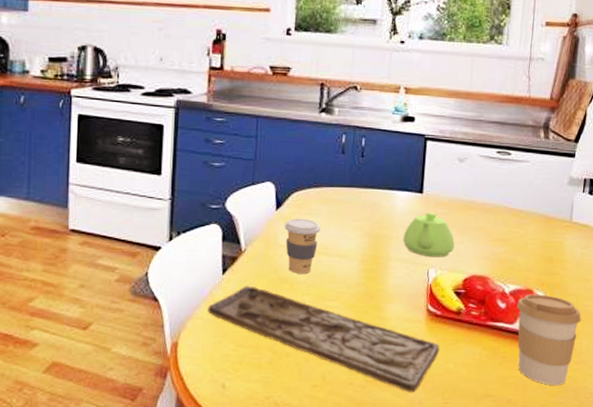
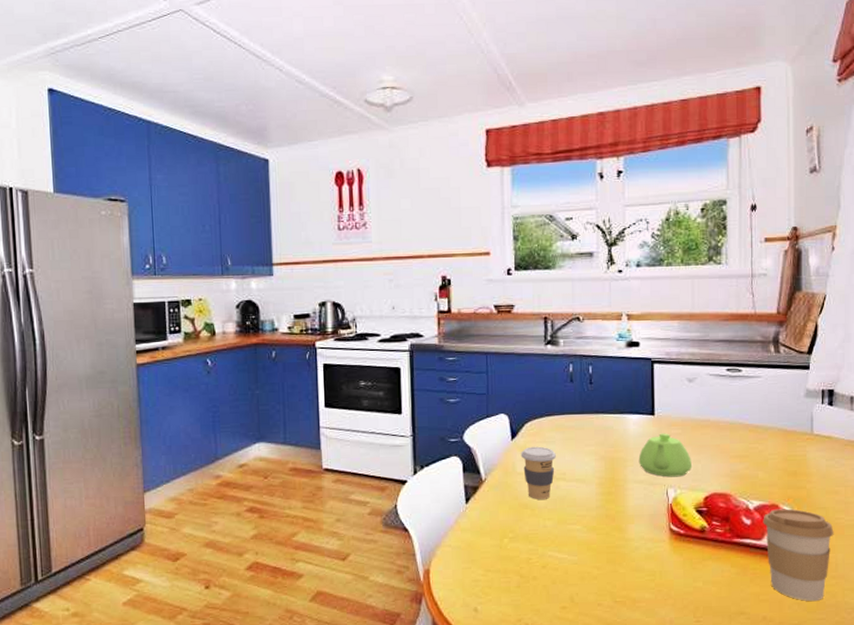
cutting board: present [207,286,440,393] -> none [455,513,687,612]

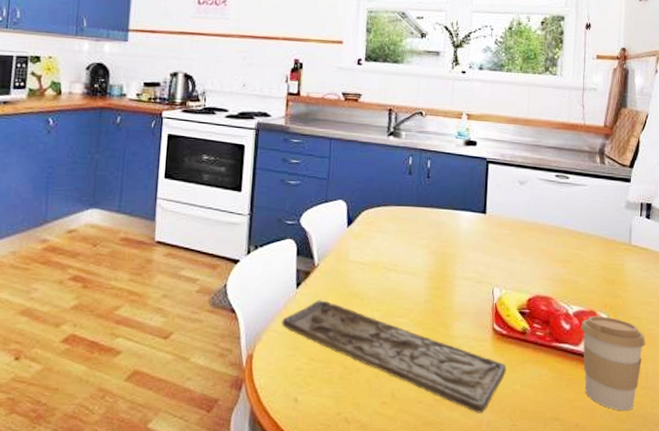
cutting board: none [455,513,687,612] -> present [282,300,507,413]
coffee cup: present [520,446,556,499] -> none [355,235,389,289]
teapot: present [638,433,691,477] -> none [468,232,518,277]

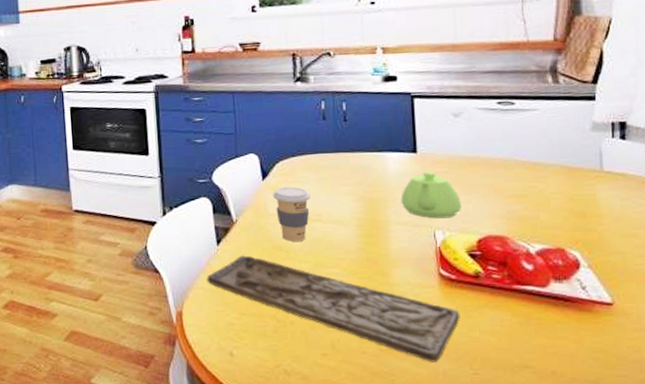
coffee cup: none [355,235,389,289] -> present [272,186,310,241]
teapot: none [468,232,518,277] -> present [400,171,461,219]
coffee cup: present [580,316,646,411] -> none [547,253,634,357]

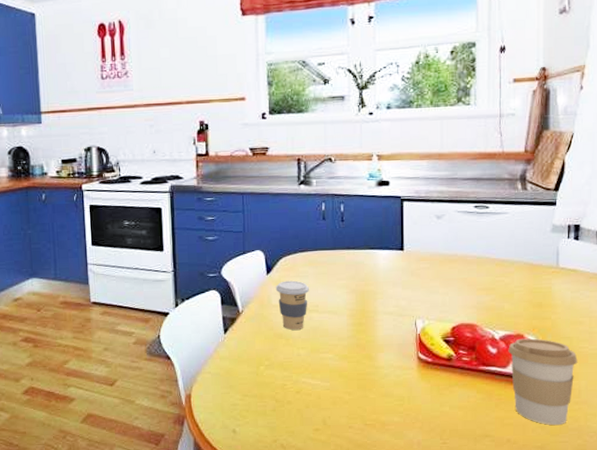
cutting board: present [207,255,460,362] -> none [214,343,434,434]
teapot: present [400,171,461,219] -> none [388,267,439,309]
coffee cup: none [547,253,634,357] -> present [508,338,578,426]

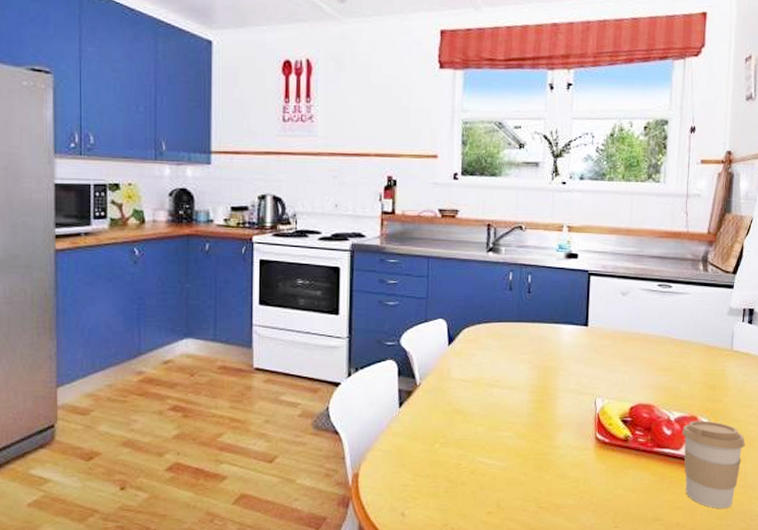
coffee cup: present [275,280,309,330] -> none [456,353,491,405]

